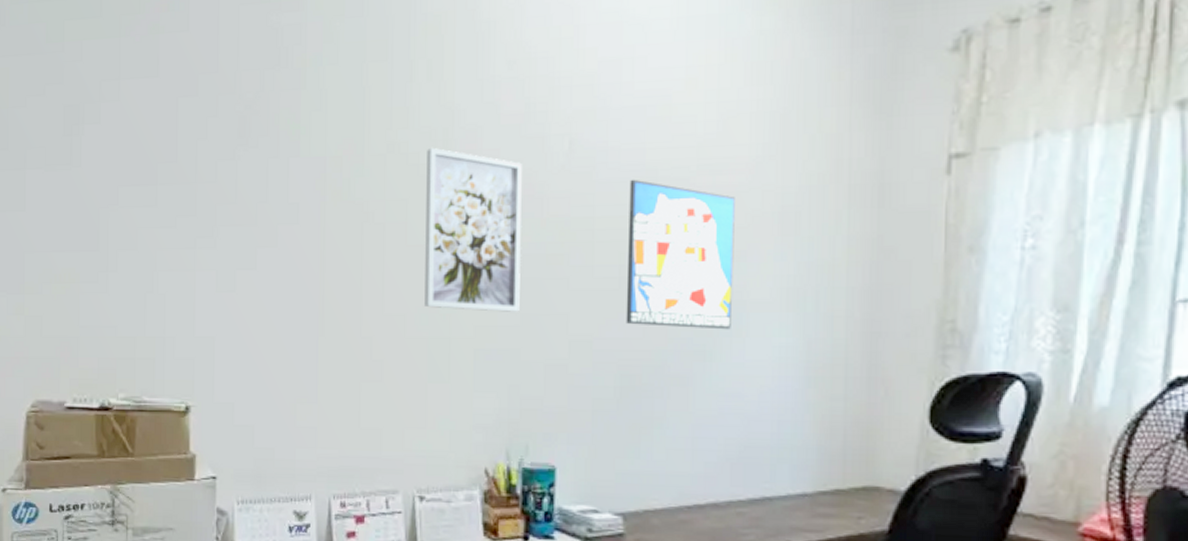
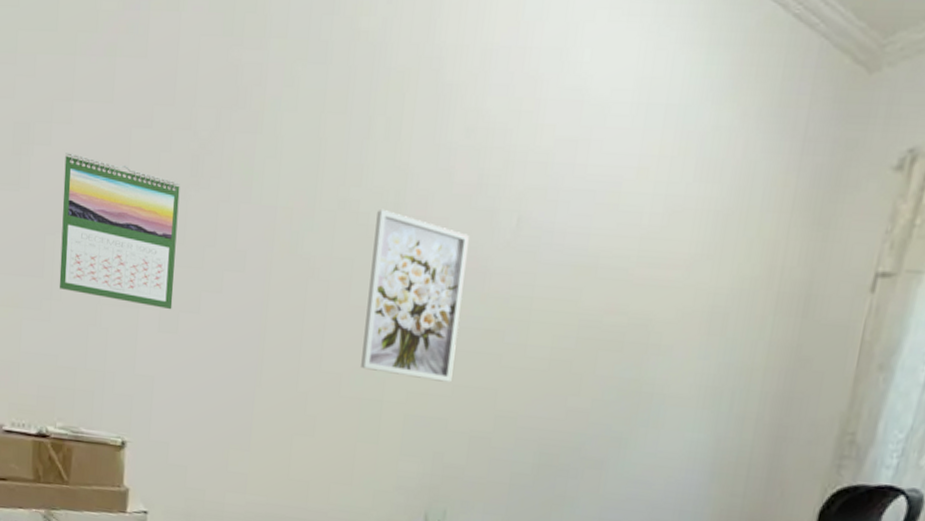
calendar: none [114,128,229,269] -> present [59,153,180,310]
wall art: present [626,179,735,330] -> none [550,263,669,421]

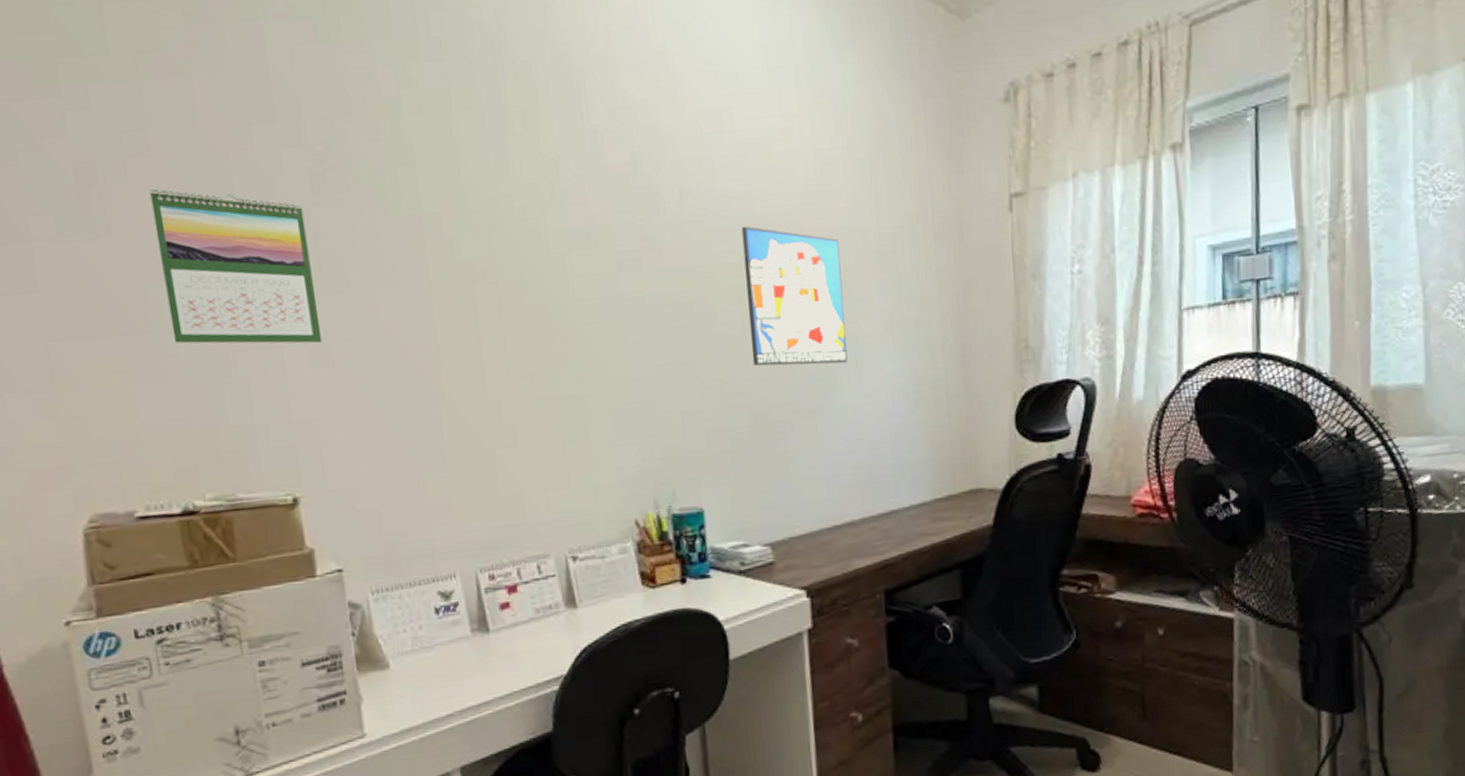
wall art: present [361,208,469,383] -> none [533,200,650,367]
wall art: none [550,263,669,421] -> present [741,226,848,366]

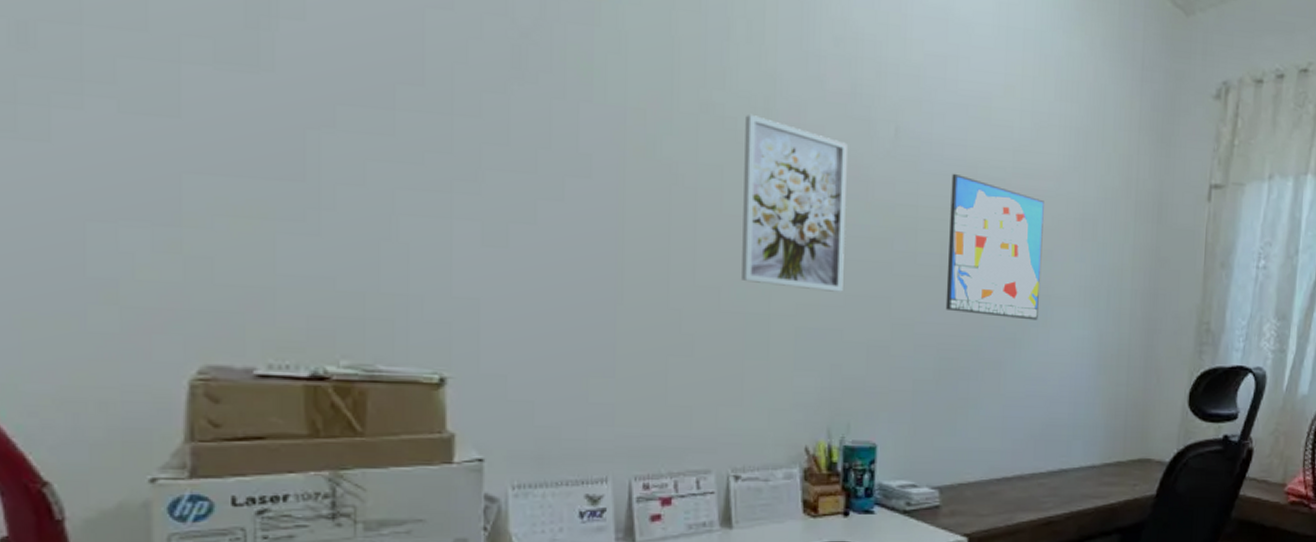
calendar: present [149,188,323,344] -> none [329,31,499,221]
wall art: none [533,200,650,367] -> present [742,114,847,292]

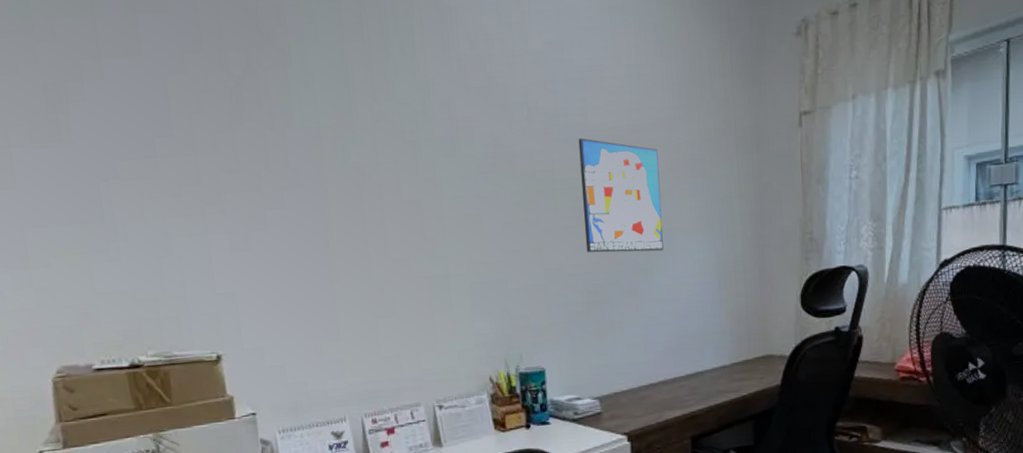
wall art: present [742,114,847,292] -> none [409,116,503,252]

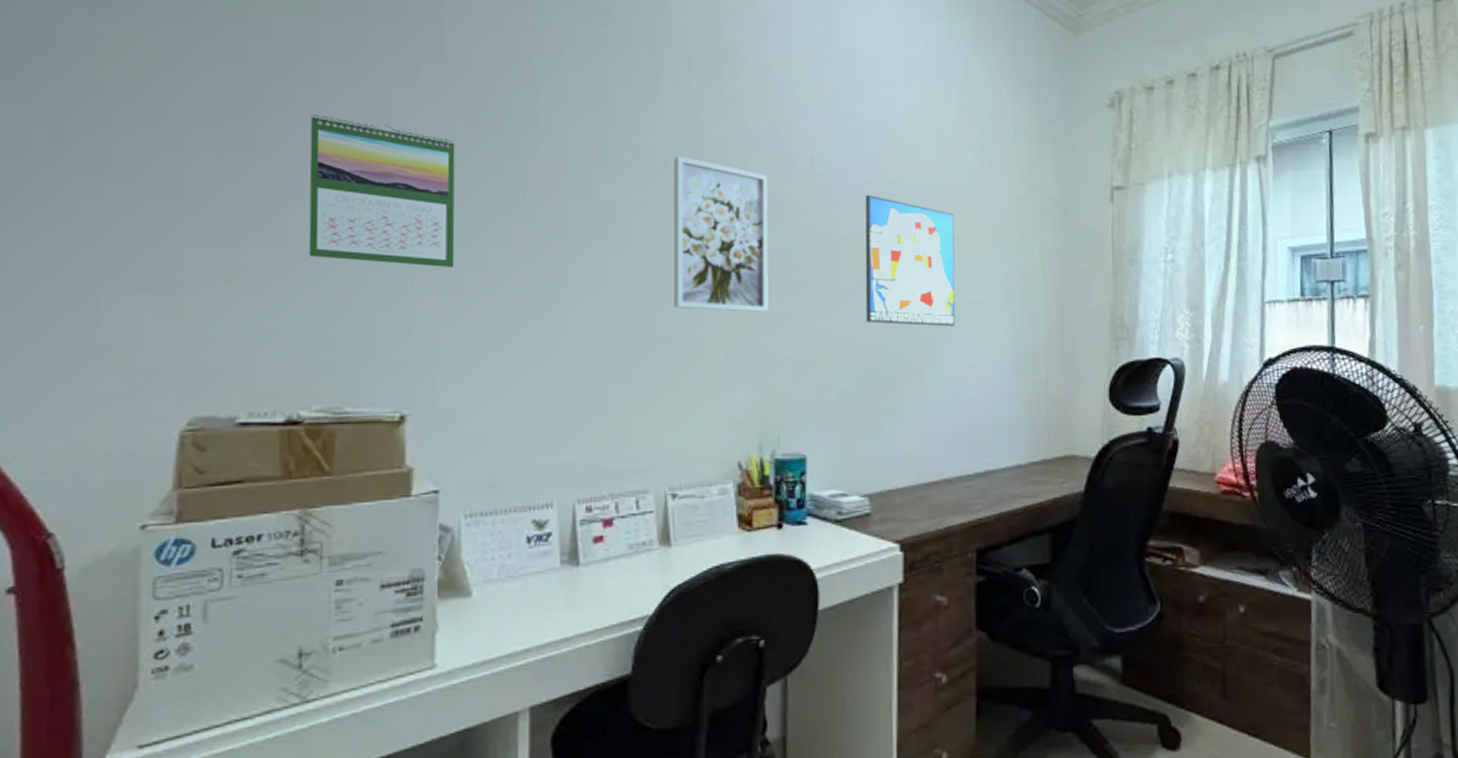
calendar: none [103,105,240,231] -> present [308,114,455,268]
wall art: none [409,116,503,252] -> present [674,155,768,312]

